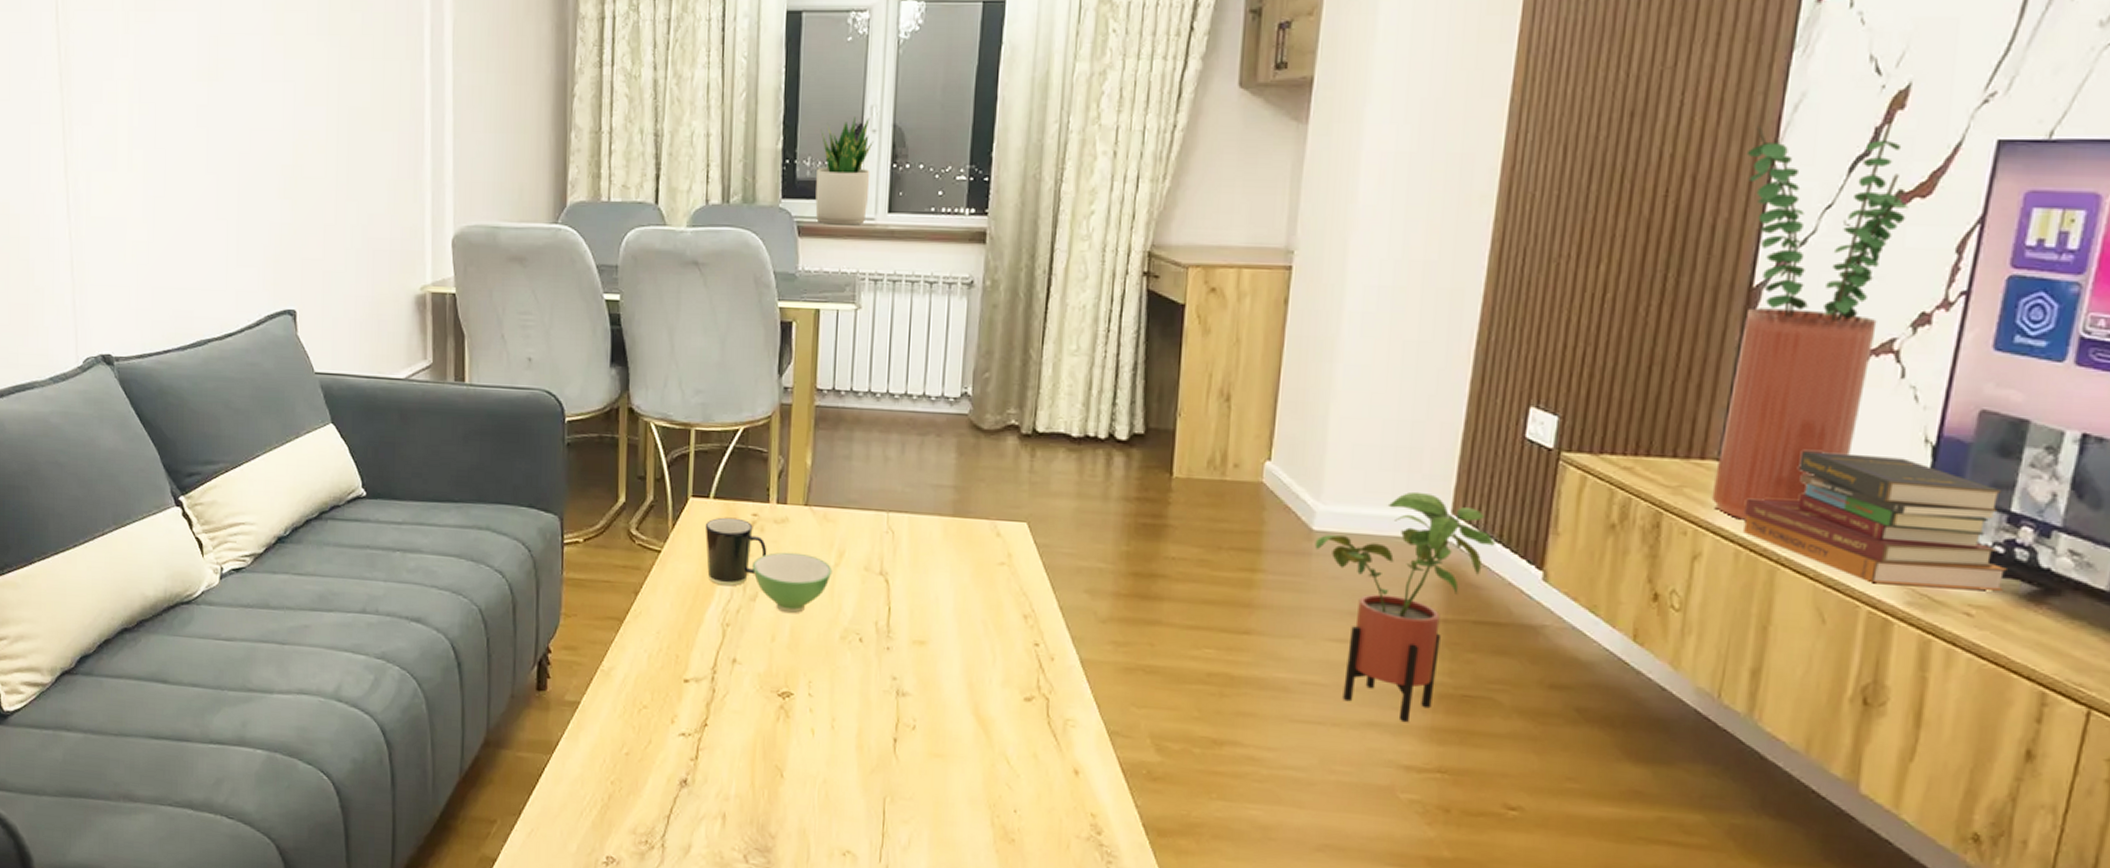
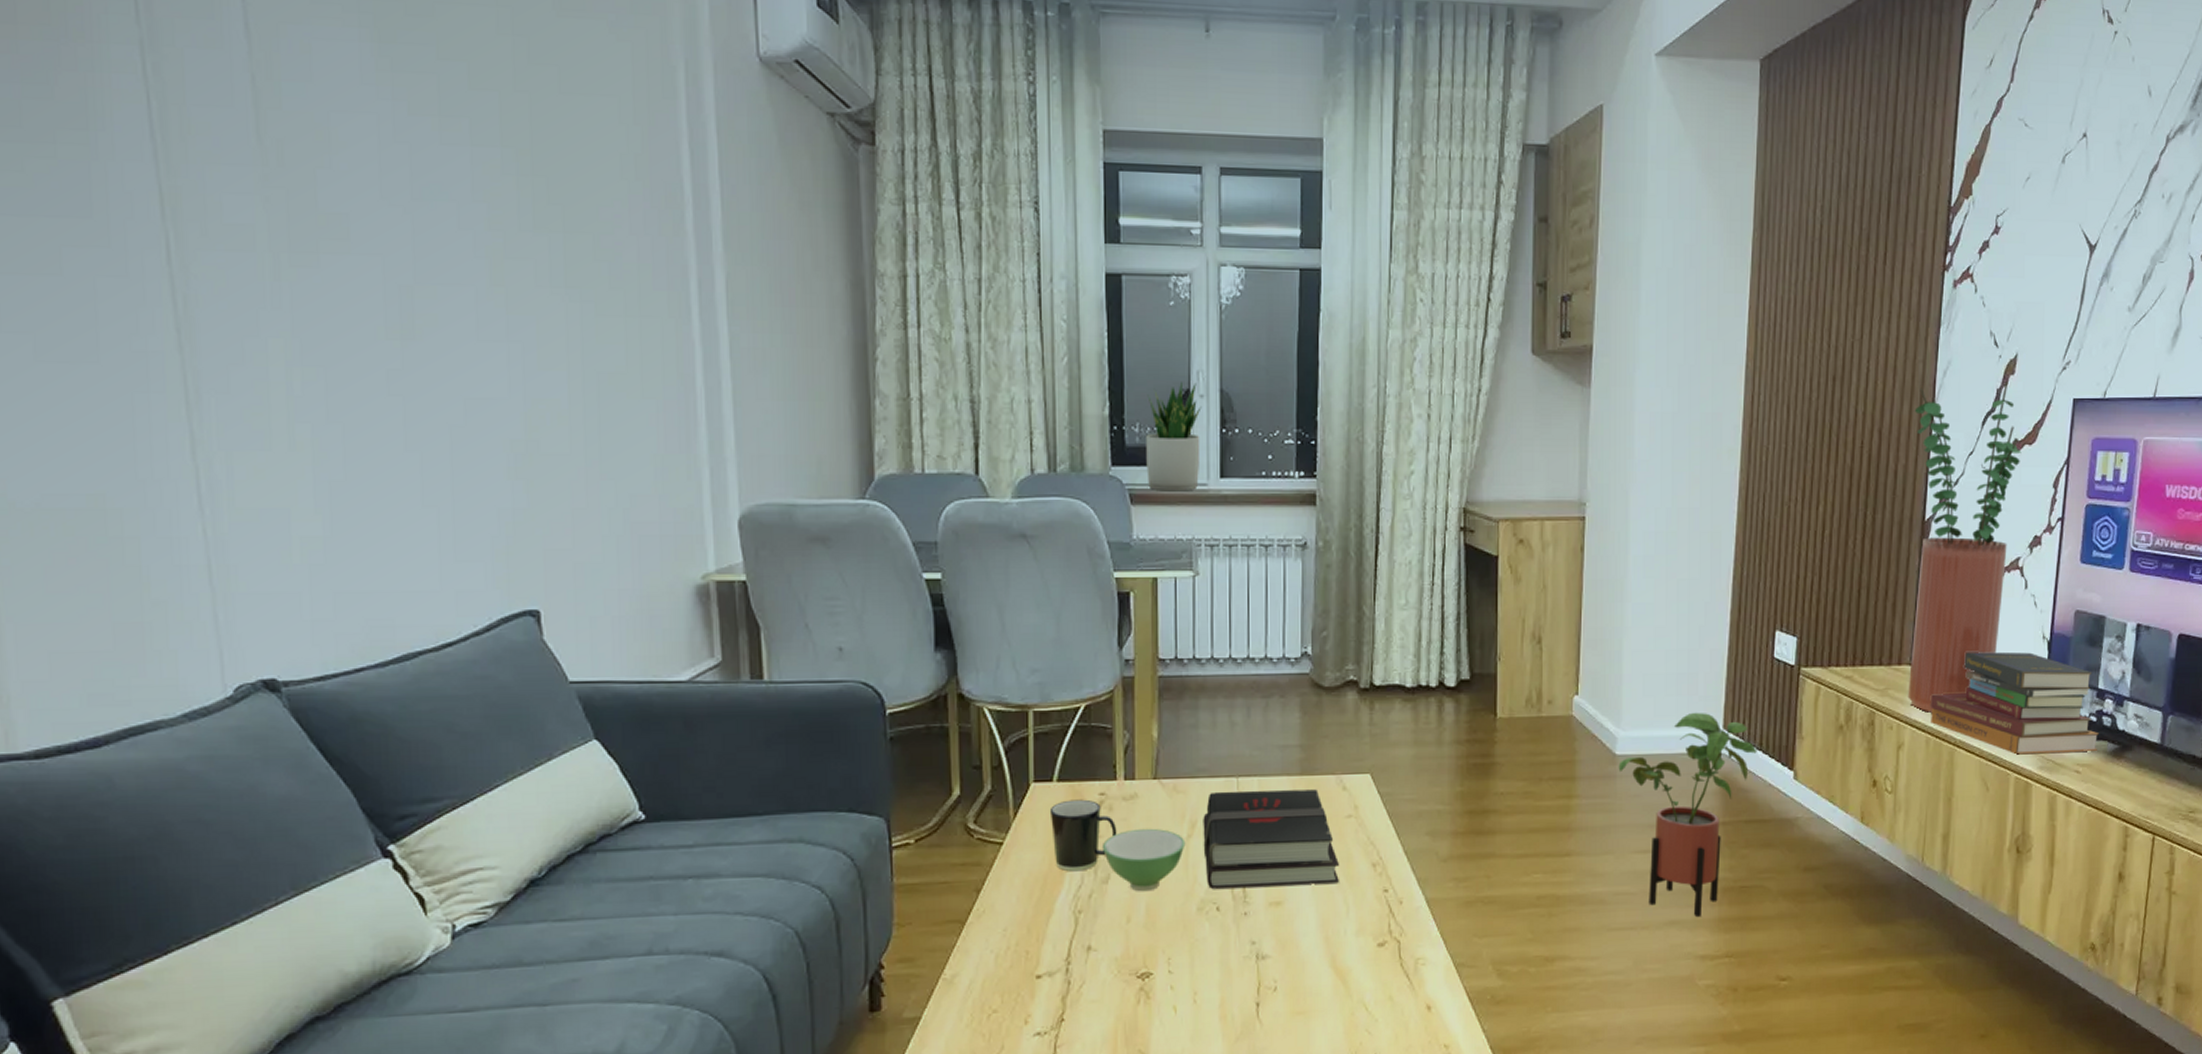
hardback book: none [849,524,988,630] -> present [1203,789,1339,889]

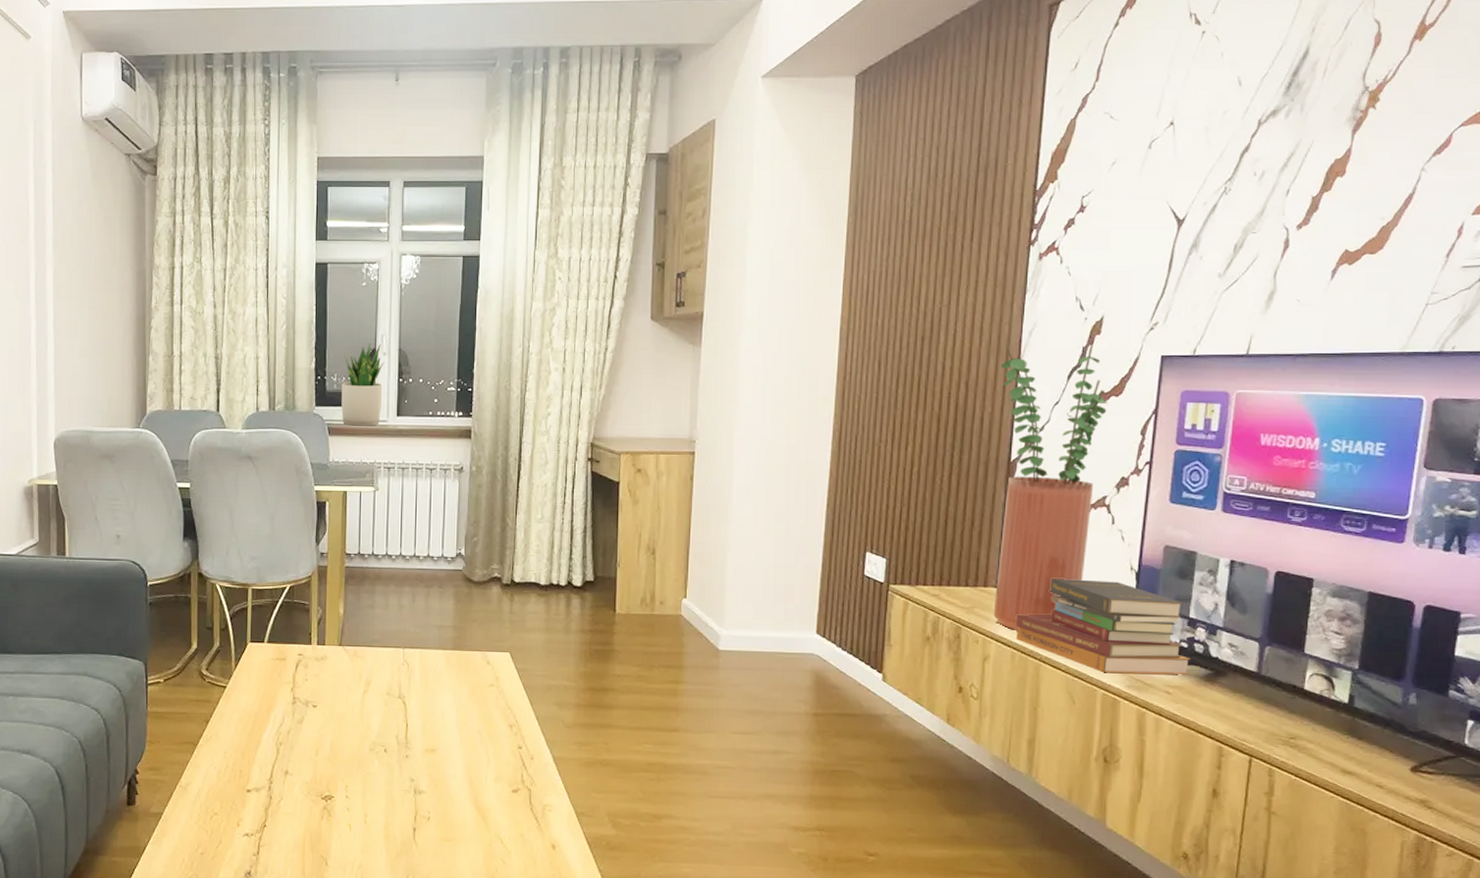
mug: present [1049,799,1117,872] -> none [261,657,311,713]
bowl: present [1101,828,1186,892] -> none [298,683,362,733]
hardback book: present [1203,789,1339,889] -> none [375,658,482,738]
house plant: present [1618,712,1757,918] -> none [721,618,848,794]

